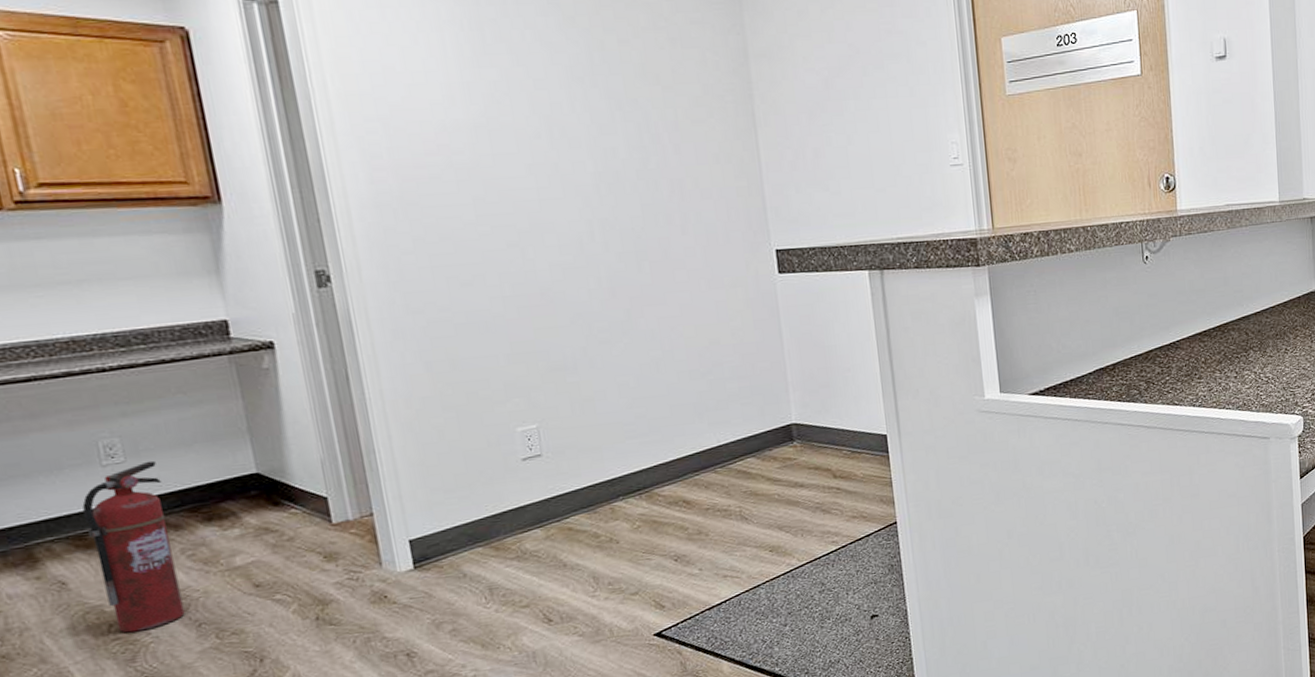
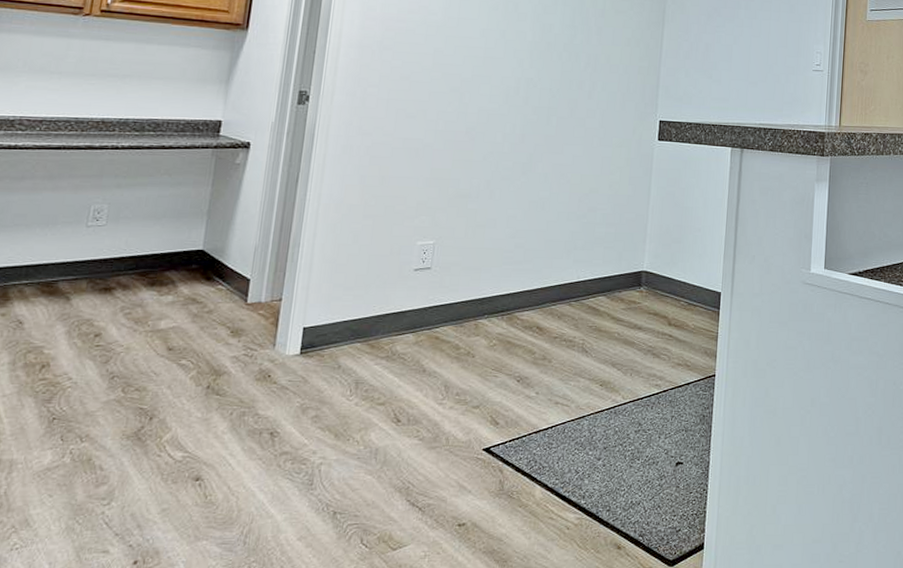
fire extinguisher: present [82,460,185,633] -> none [48,227,128,375]

